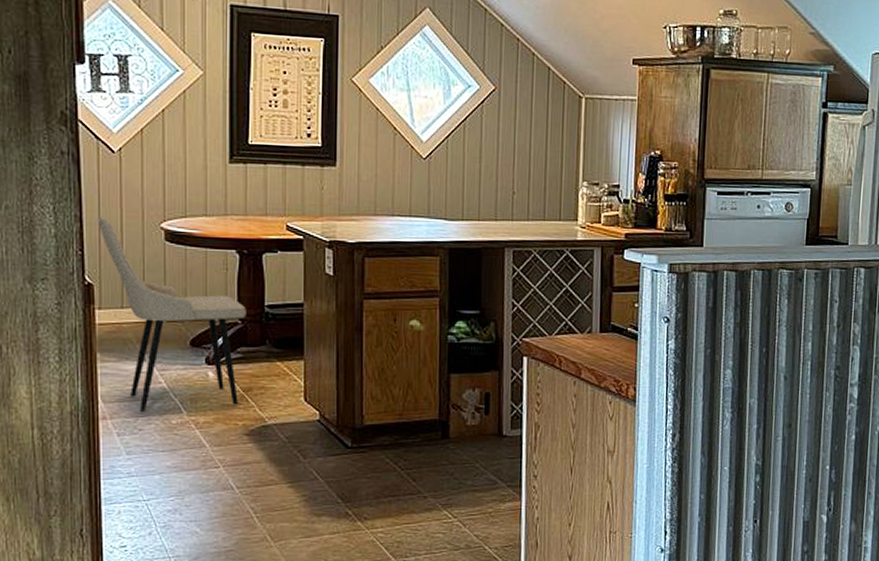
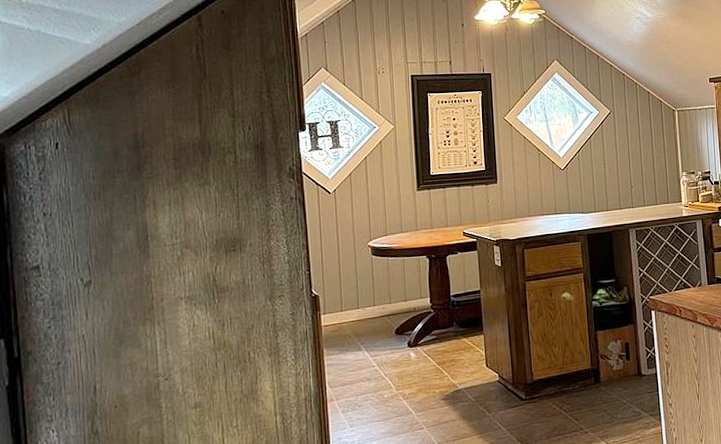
dining chair: present [97,216,246,412] -> none [319,242,437,391]

